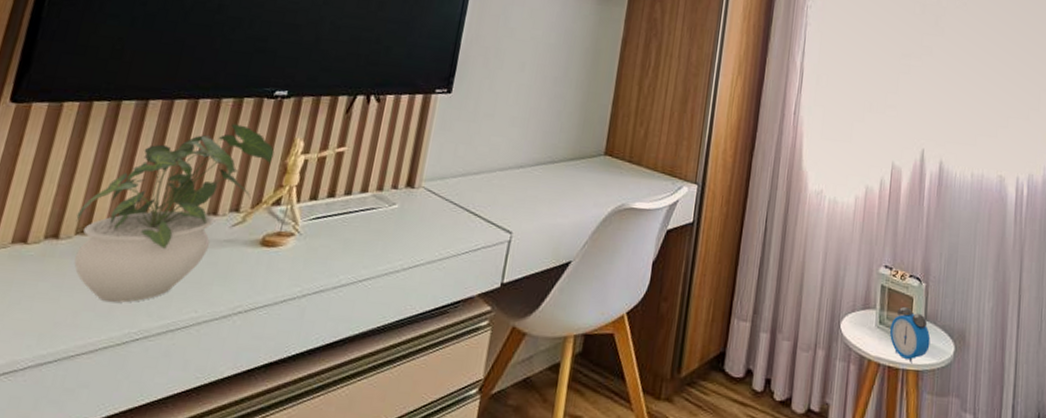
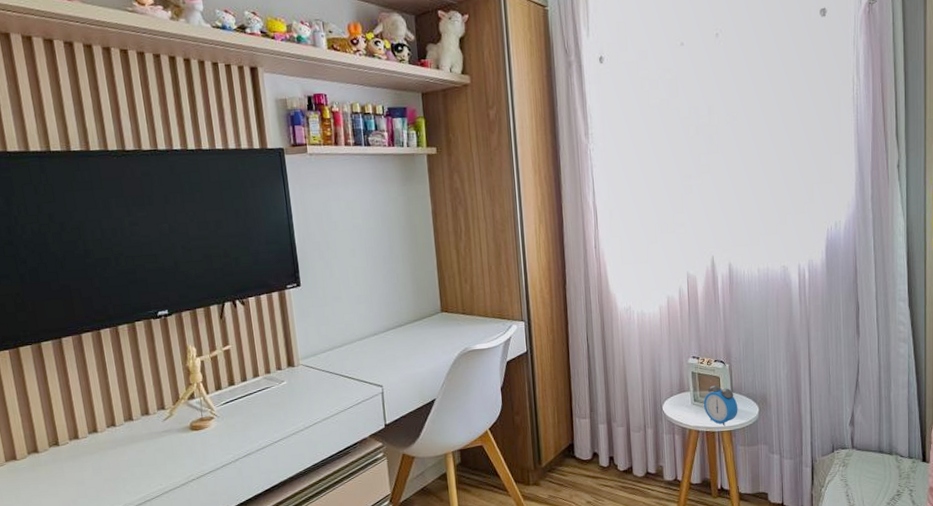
potted plant: present [74,124,275,303] -> none [44,343,176,489]

